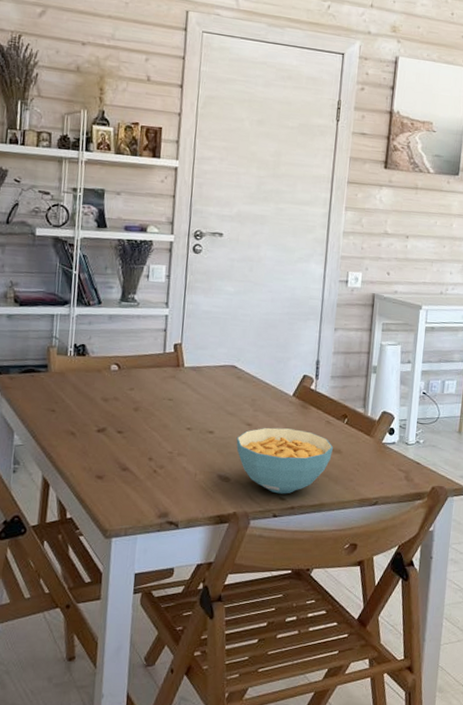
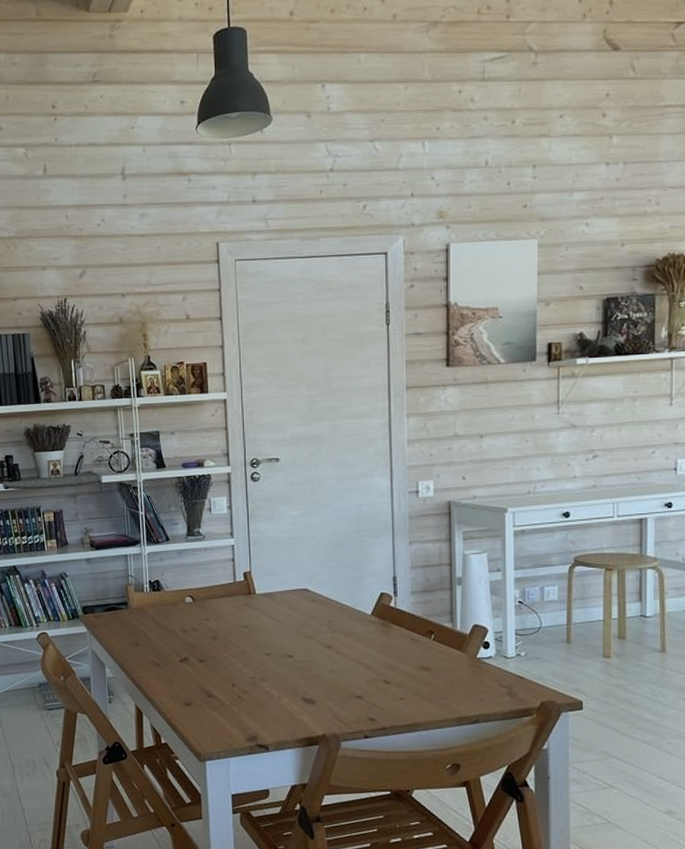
cereal bowl: present [236,427,333,494] -> none [317,648,421,715]

